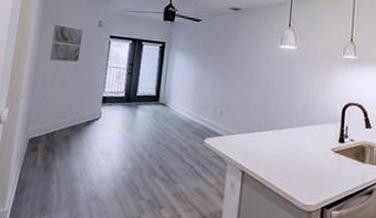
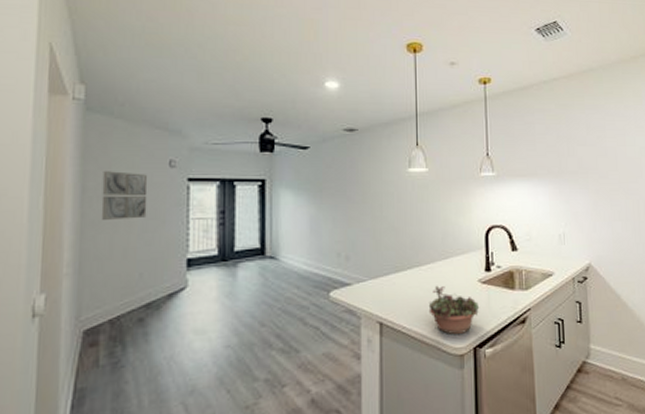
succulent planter: none [284,147,331,194] -> present [428,285,480,335]

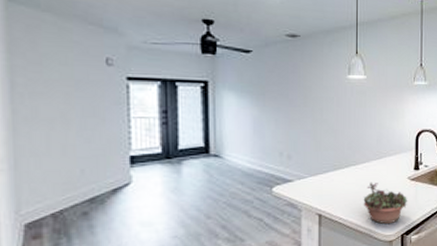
wall art: present [101,171,148,220] -> none [33,67,85,117]

